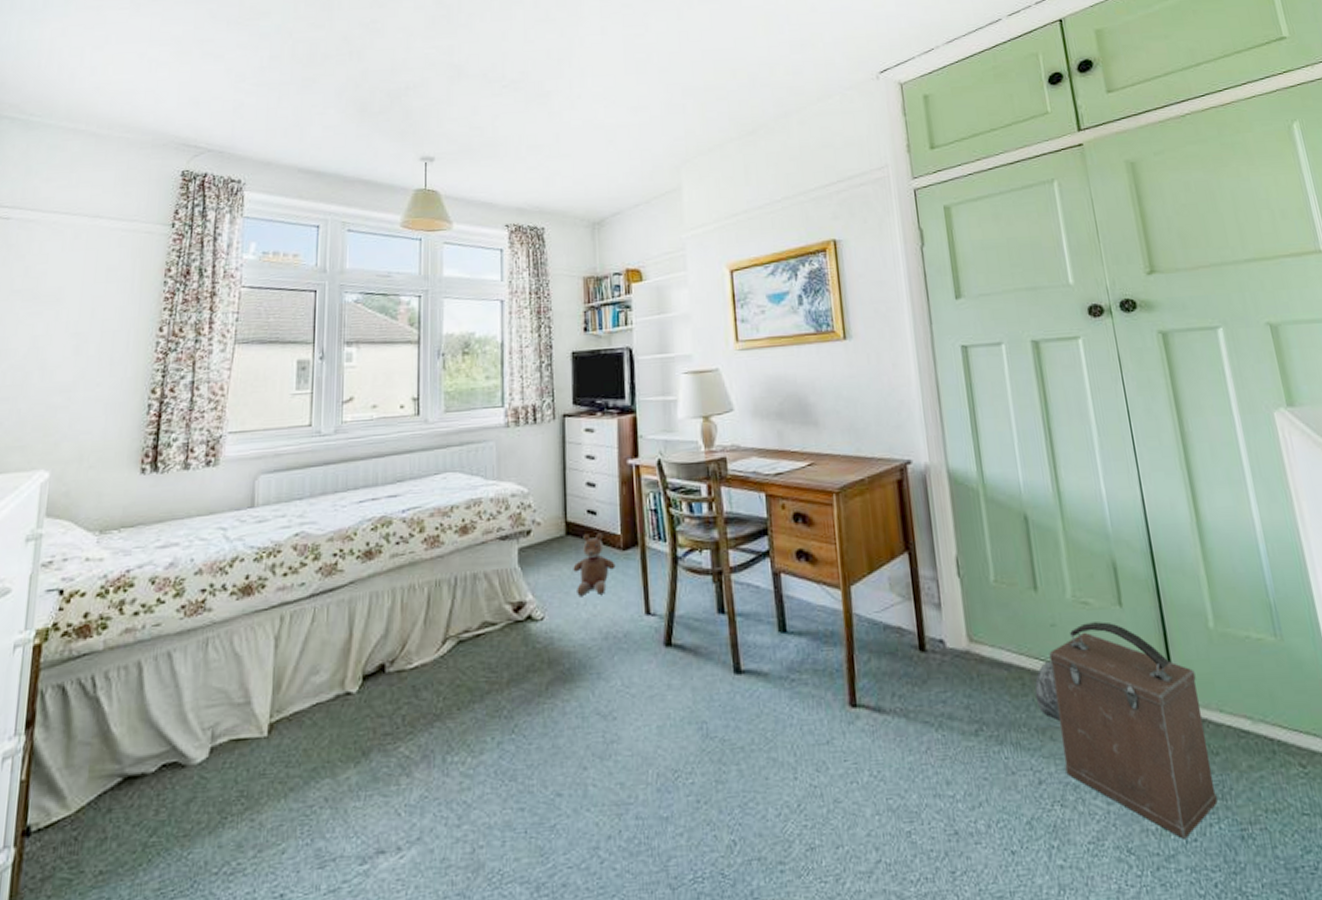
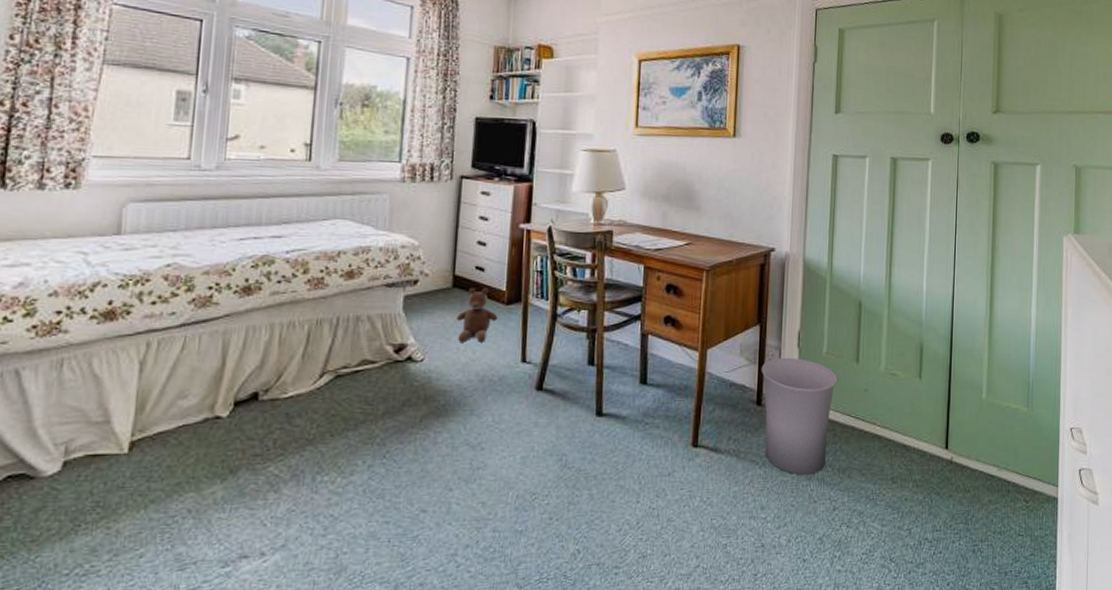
waste bin: none [917,590,1018,739] -> present [761,358,838,475]
suitcase: present [1034,621,1218,840] -> none [842,390,965,552]

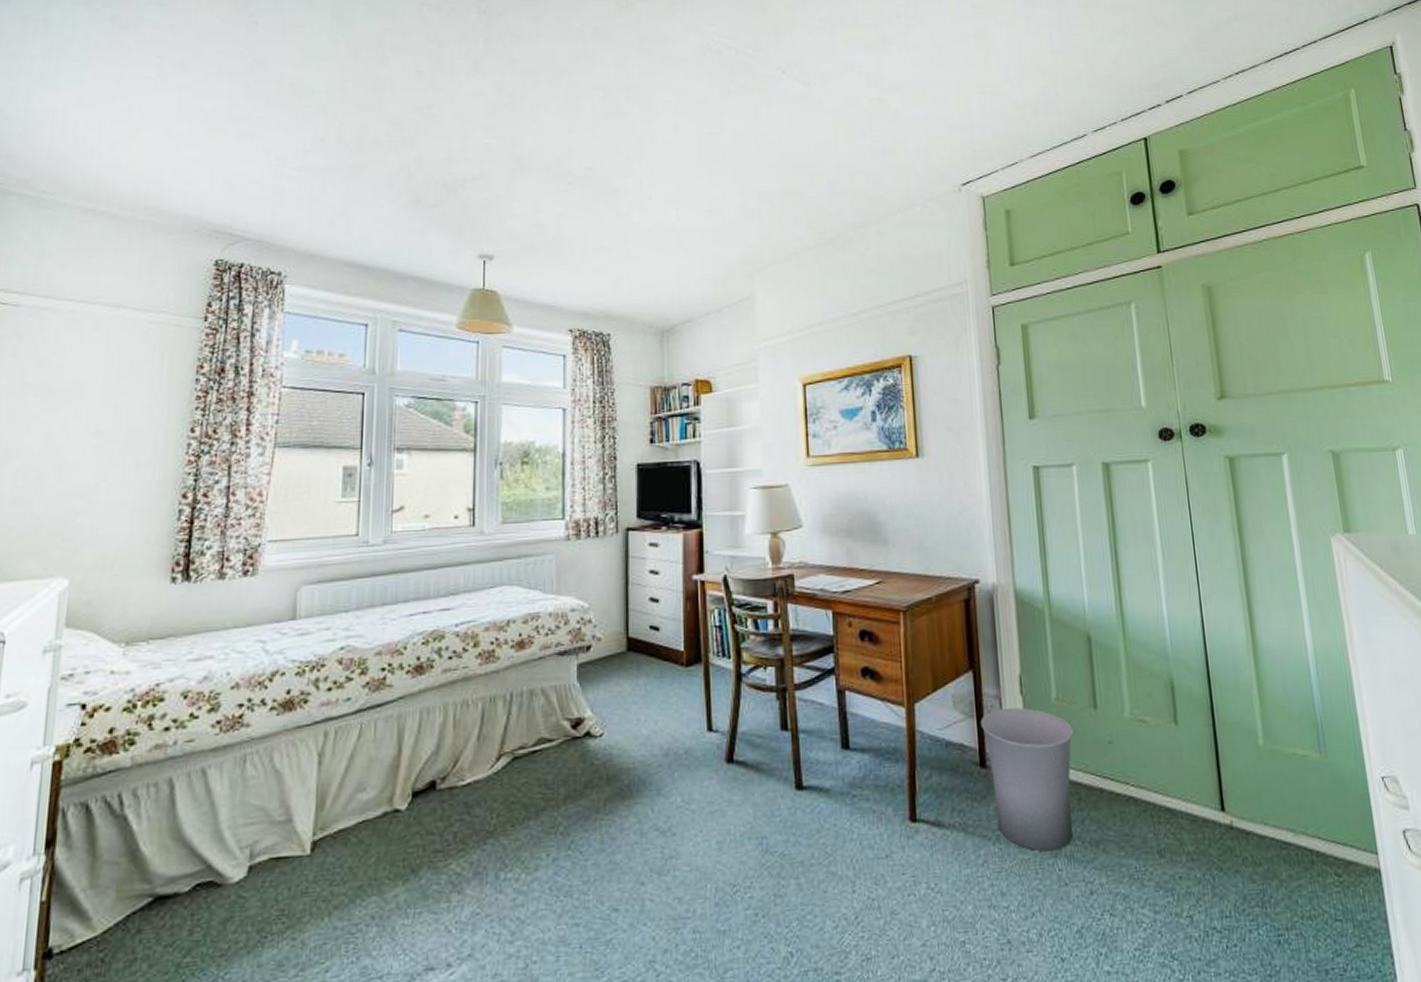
teddy bear: present [456,287,498,342] -> none [634,648,678,712]

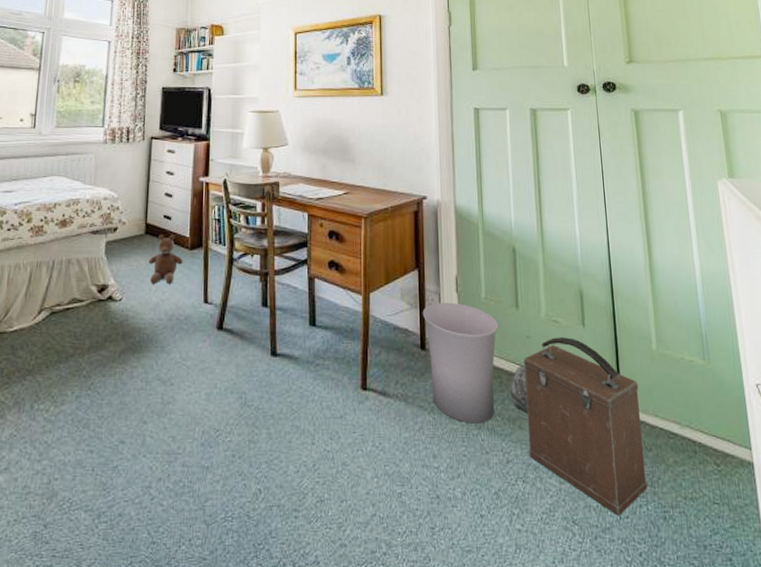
teddy bear: none [634,648,678,712] -> present [148,234,183,284]
suitcase: none [1090,739,1258,945] -> present [509,337,648,516]

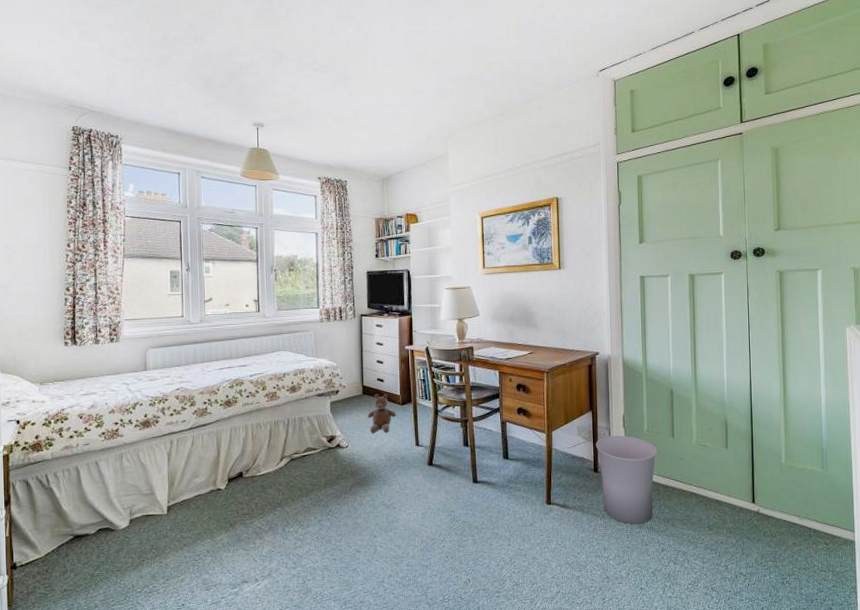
suitcase: present [509,337,648,516] -> none [665,457,771,583]

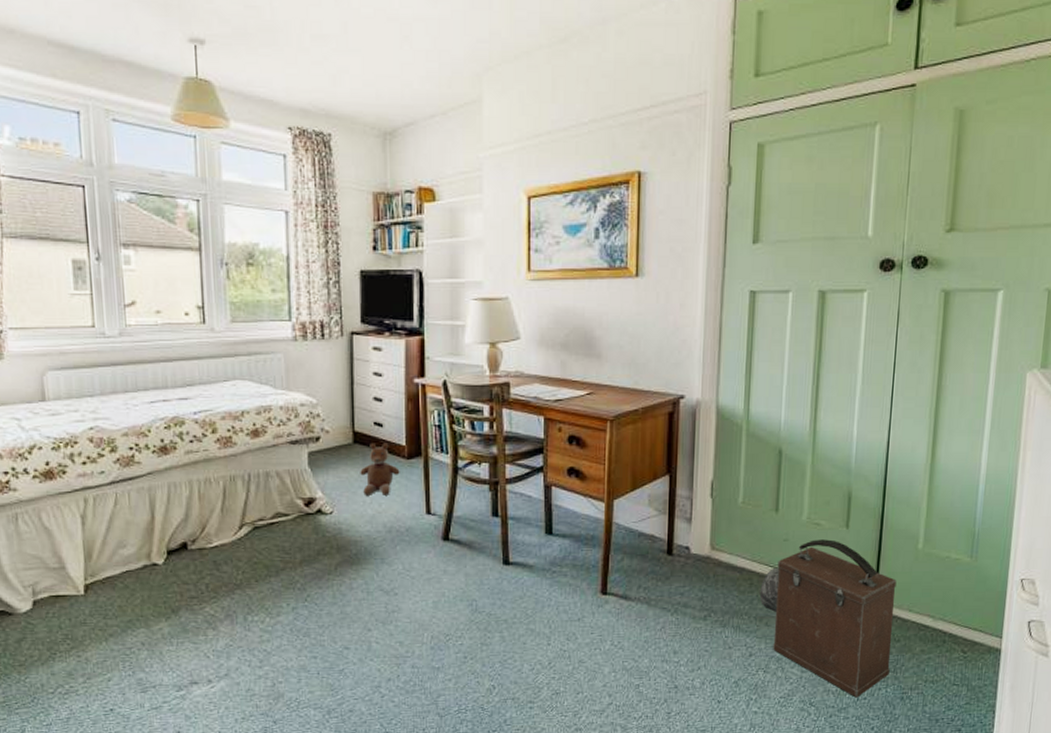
waste bin: present [595,436,658,525] -> none [671,508,755,622]
suitcase: none [665,457,771,583] -> present [759,539,897,698]

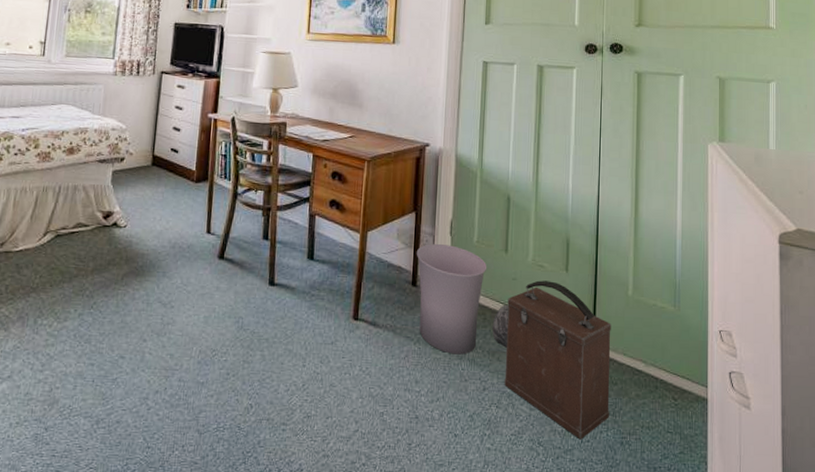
teddy bear: present [360,442,400,495] -> none [154,166,188,214]
waste bin: none [671,508,755,622] -> present [416,244,487,355]

